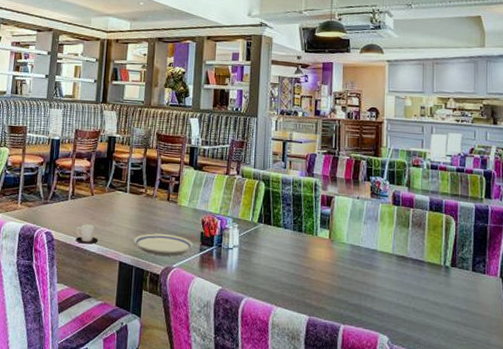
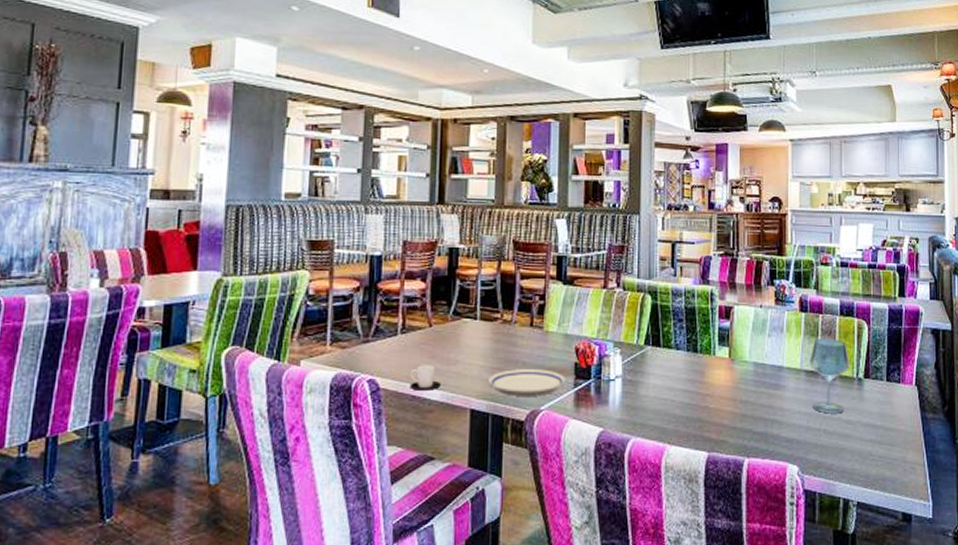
wine glass: none [400,228,438,296] -> present [809,338,850,414]

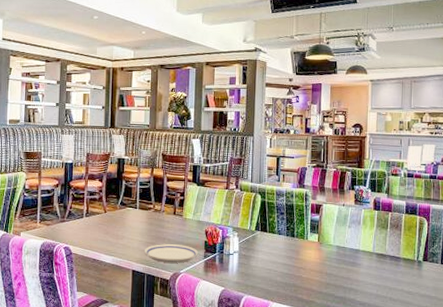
cup: present [409,365,442,391] -> none [91,238,113,256]
wine glass: present [809,338,850,414] -> none [380,230,412,286]

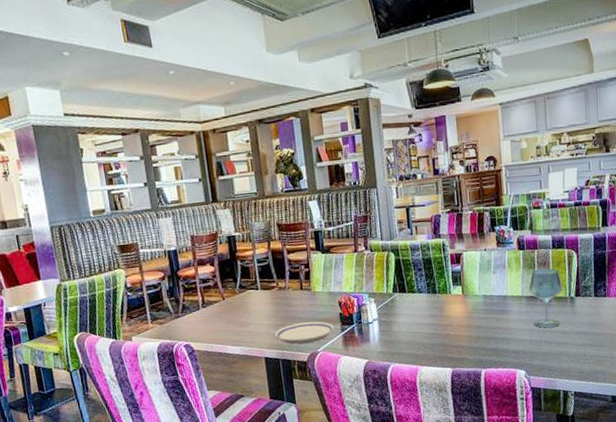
wine glass: none [380,230,412,286] -> present [529,268,563,328]

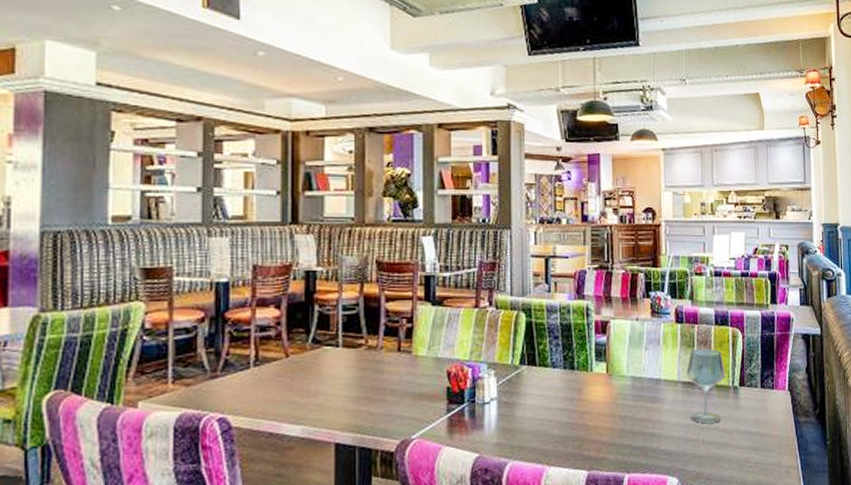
plate: present [275,321,334,344] -> none [354,396,437,426]

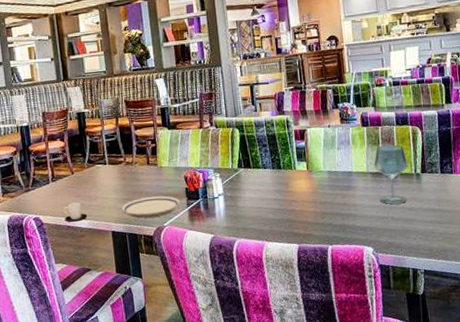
cup: none [266,398,302,427] -> present [63,202,88,222]
plate: none [354,396,437,426] -> present [122,195,180,218]

